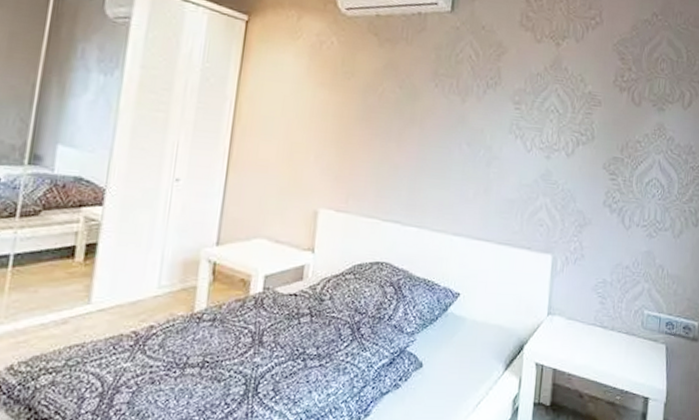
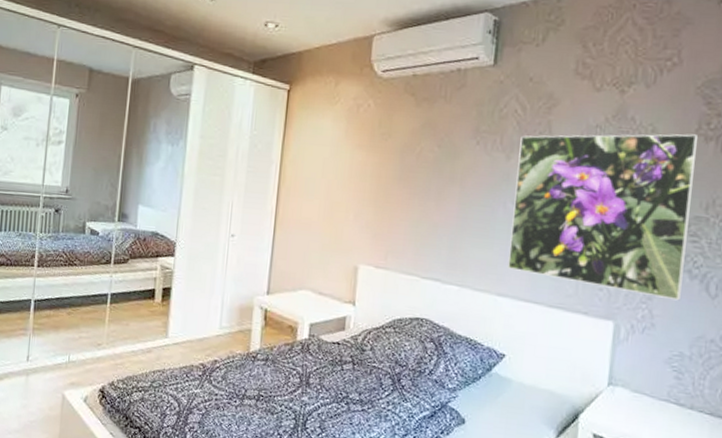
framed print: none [462,80,616,233] -> present [508,134,699,301]

